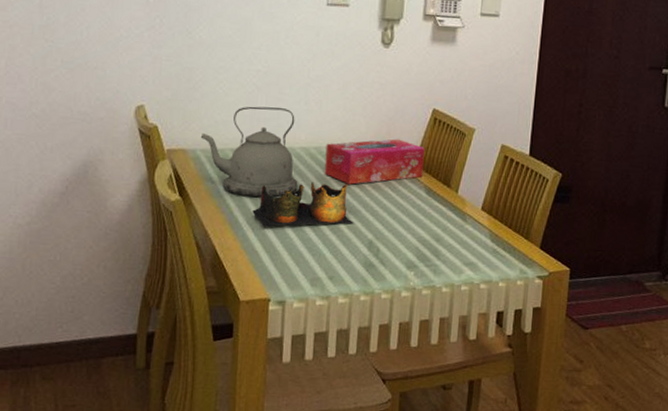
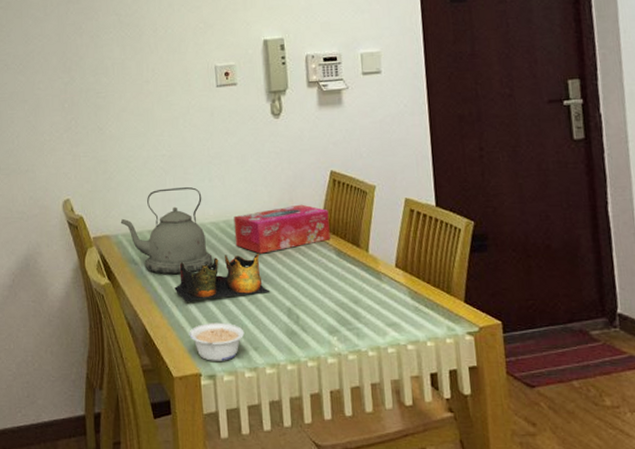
legume: none [262,249,321,288] -> present [189,322,245,361]

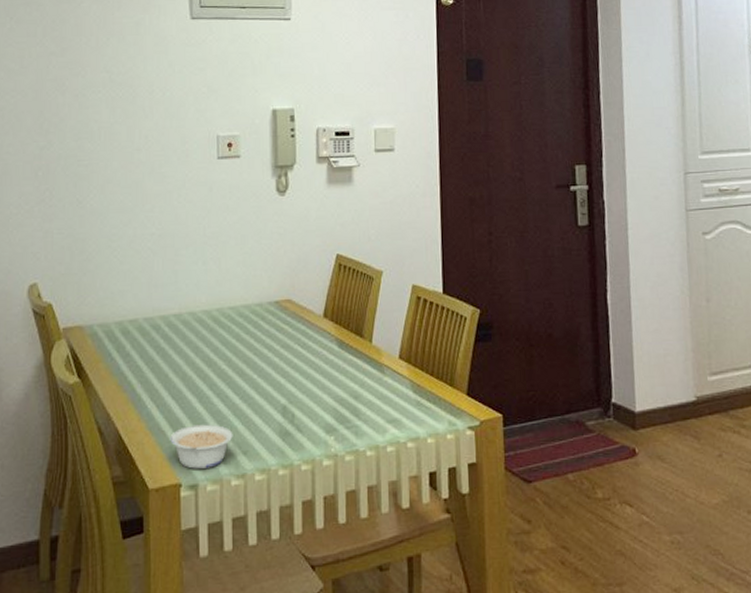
kettle: present [120,187,213,275] -> none [97,271,202,371]
decorative bowl: present [174,254,269,302] -> none [156,346,264,402]
tissue box: present [233,204,331,254] -> none [228,290,333,346]

